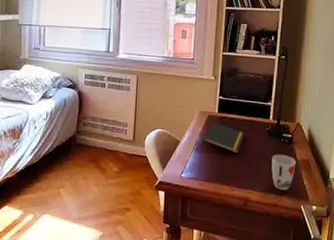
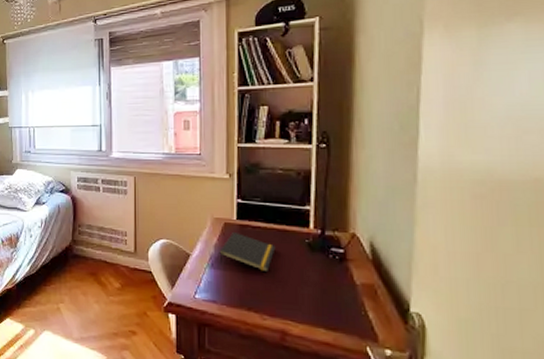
cup: present [271,154,296,190] -> none [317,275,354,324]

